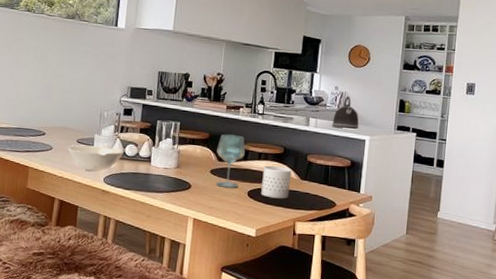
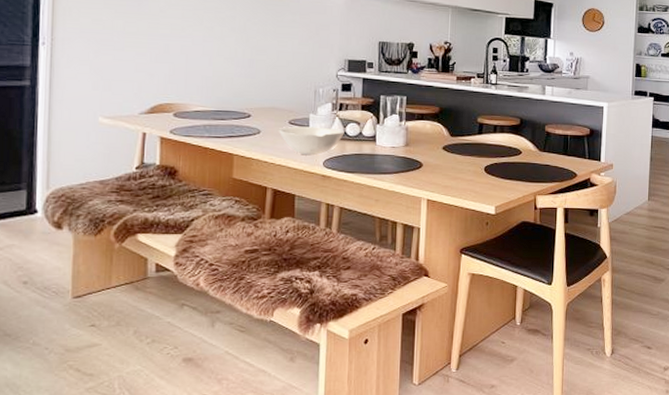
wine glass: present [216,134,245,188] -> none [448,107,479,164]
mug: present [261,165,292,199] -> none [498,138,530,173]
kettle: present [332,95,359,129] -> none [569,61,597,96]

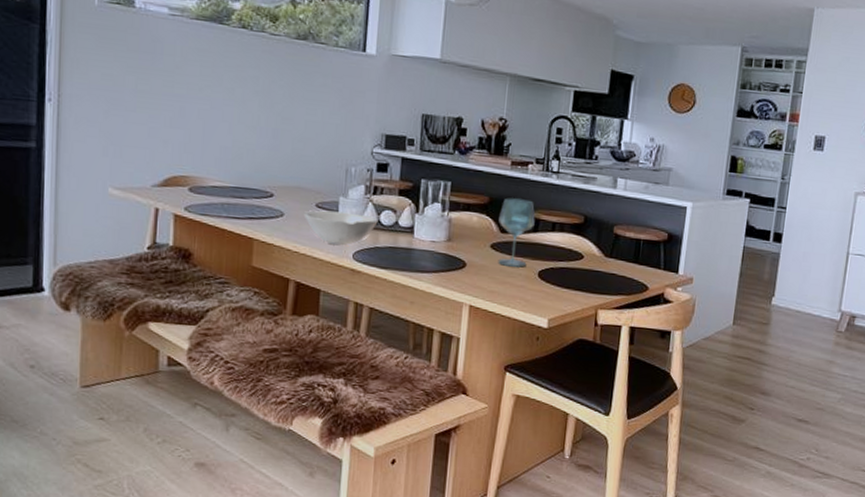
wine glass: none [448,107,479,164] -> present [498,197,535,268]

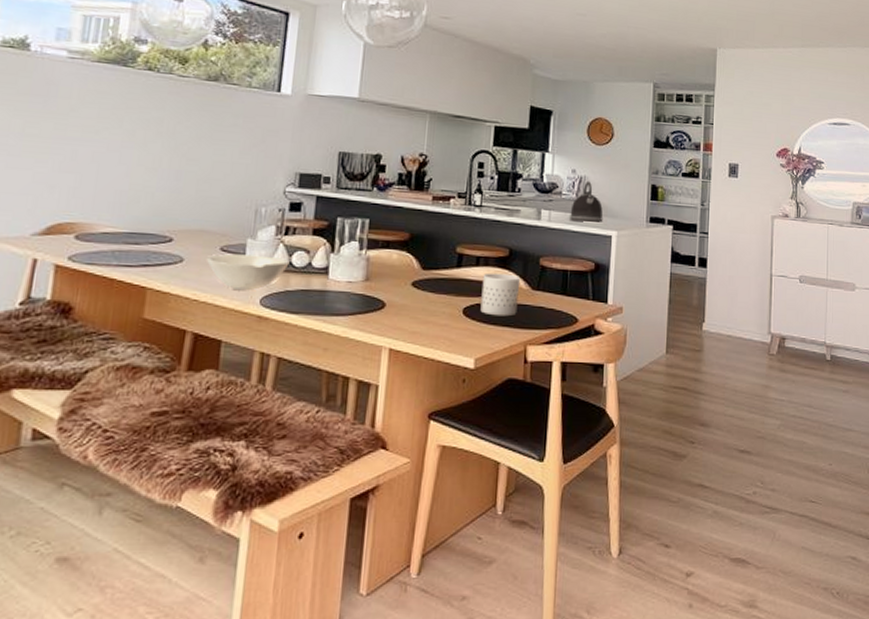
wine glass: present [498,197,535,268] -> none [420,233,459,305]
mug: none [555,238,595,282] -> present [480,273,521,317]
kettle: none [645,150,680,193] -> present [570,180,603,223]

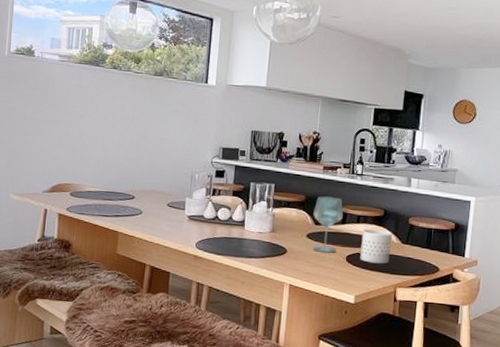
bowl: present [206,254,290,292] -> none [157,209,216,237]
wine glass: none [420,233,459,305] -> present [313,196,343,253]
kettle: present [570,180,603,223] -> none [435,154,464,190]

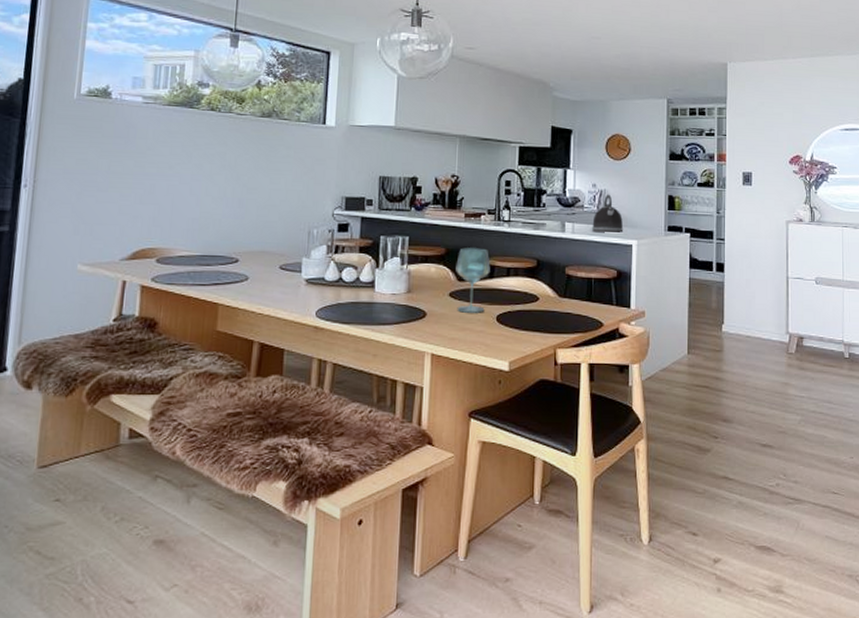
mug: present [360,229,393,264] -> none [512,282,548,323]
kettle: none [435,154,464,190] -> present [592,194,624,233]

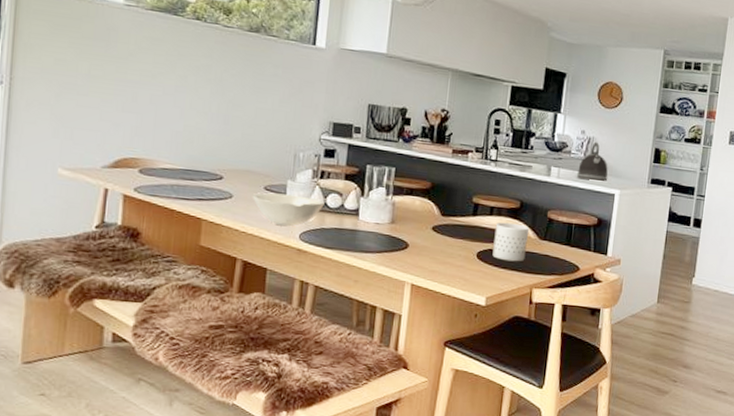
bowl: none [267,271,340,305] -> present [252,193,325,227]
wine glass: present [456,248,490,313] -> none [439,183,475,249]
mug: none [512,282,548,323] -> present [492,222,530,262]

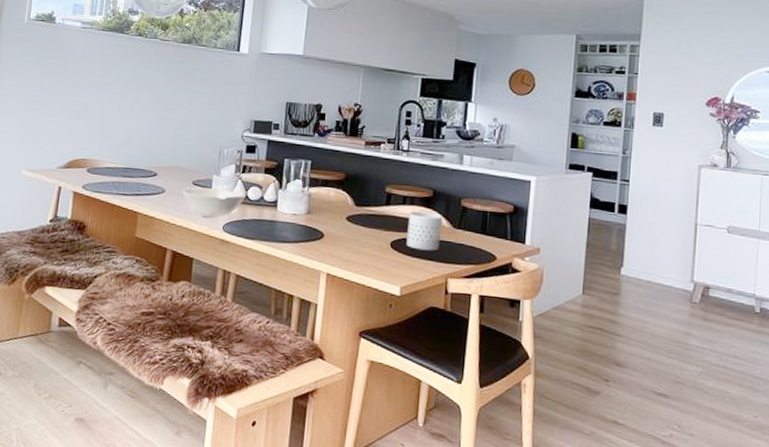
kettle: present [577,141,608,181] -> none [490,128,523,168]

